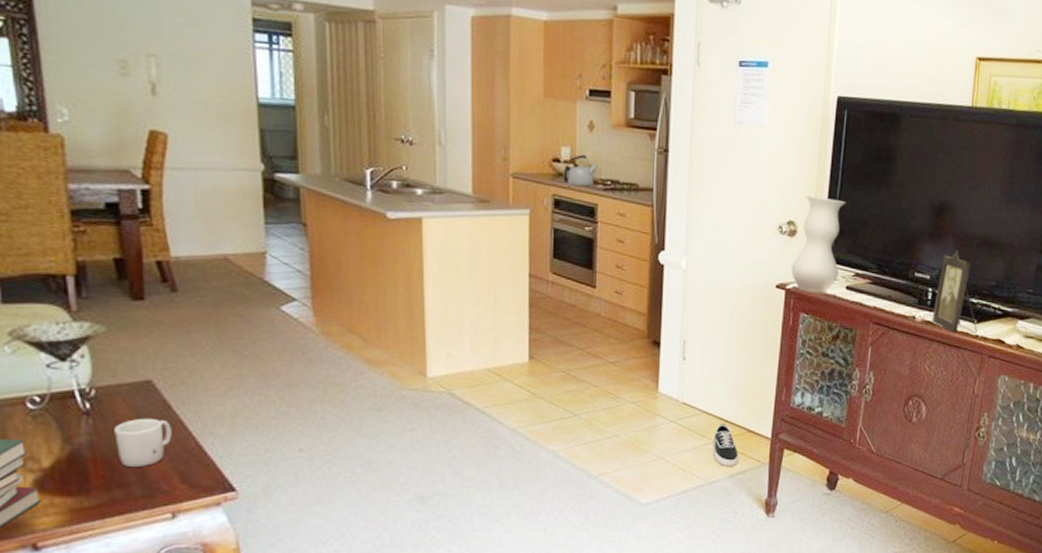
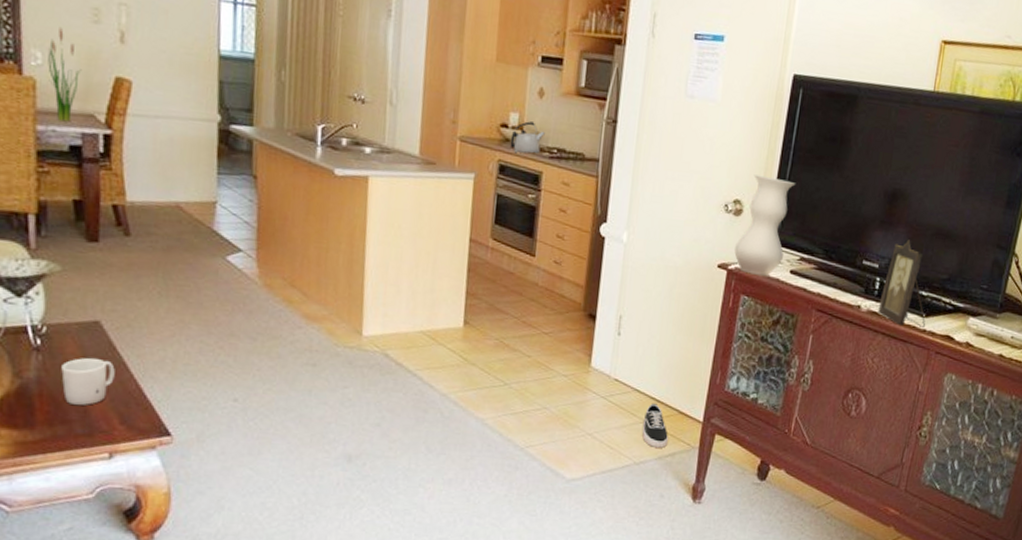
plant: none [75,81,113,179] -> present [48,26,82,122]

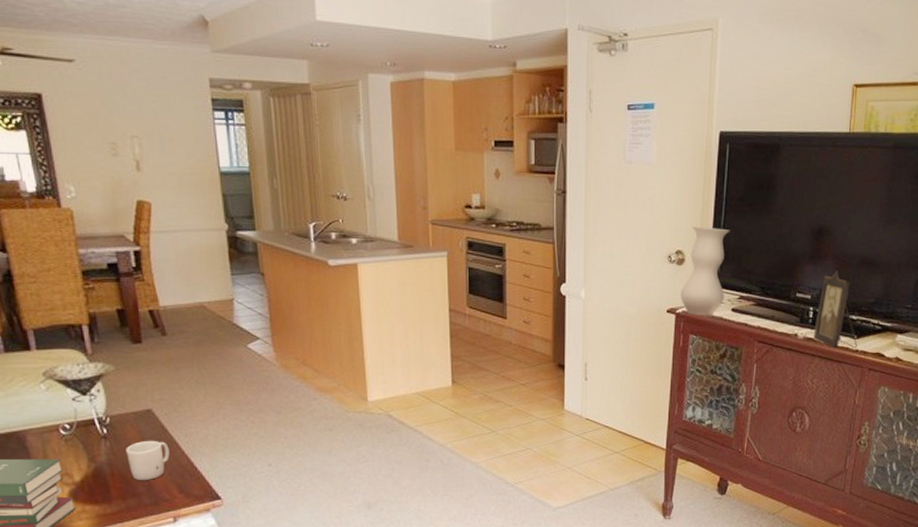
plant: present [48,26,82,122] -> none [79,162,109,244]
kettle: present [510,121,545,155] -> none [475,200,504,230]
shoe: present [642,403,668,448] -> none [614,436,637,474]

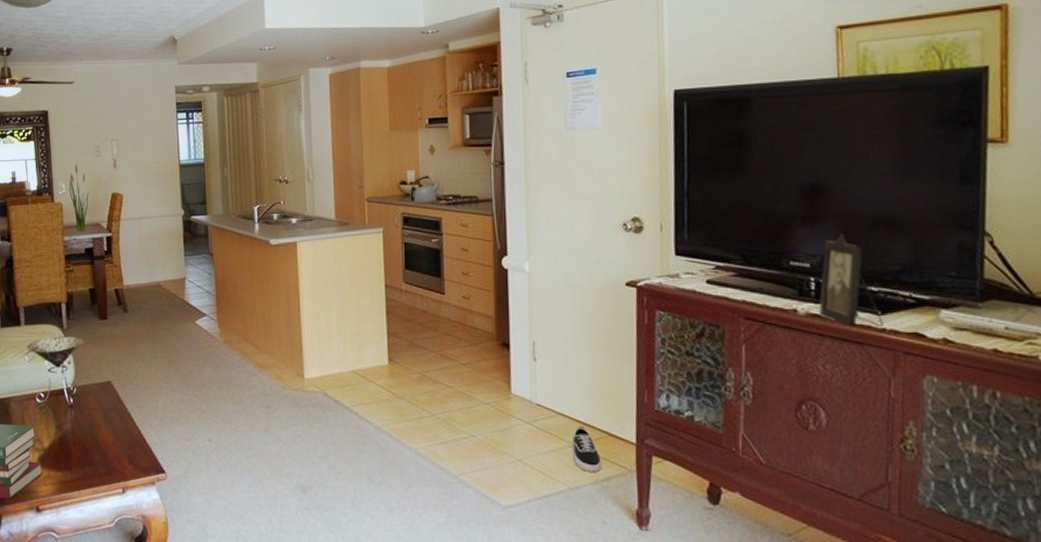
plant: none [79,162,109,244] -> present [69,163,90,232]
mug: present [126,440,170,480] -> none [87,410,123,450]
kettle: none [475,200,504,230] -> present [410,176,439,205]
shoe: none [614,436,637,474] -> present [572,426,601,472]
vase: present [680,226,730,317] -> none [641,191,696,290]

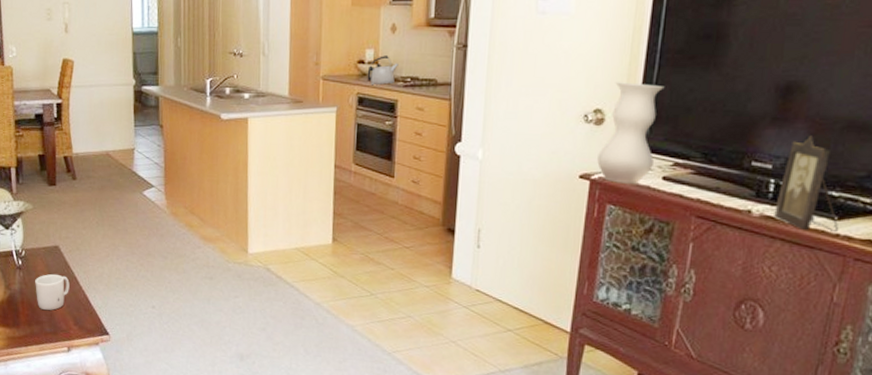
plant: present [69,163,90,232] -> none [20,26,41,97]
mug: none [87,410,123,450] -> present [35,273,70,310]
shoe: present [572,426,601,472] -> none [506,313,534,357]
vase: none [641,191,696,290] -> present [597,82,665,185]

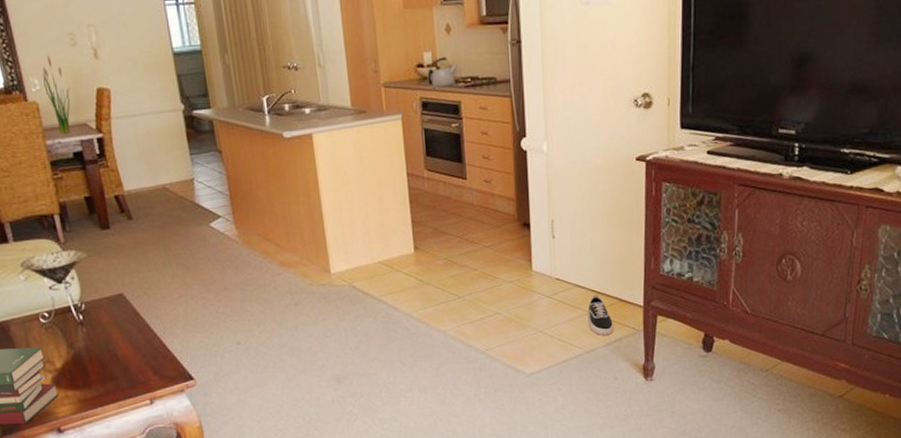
plant: none [20,26,41,97] -> present [42,55,71,134]
mug: present [35,273,70,310] -> none [101,324,143,364]
shoe: none [506,313,534,357] -> present [587,295,613,335]
vase: present [597,82,665,185] -> none [650,65,701,162]
photo frame: present [774,135,839,233] -> none [801,100,852,187]

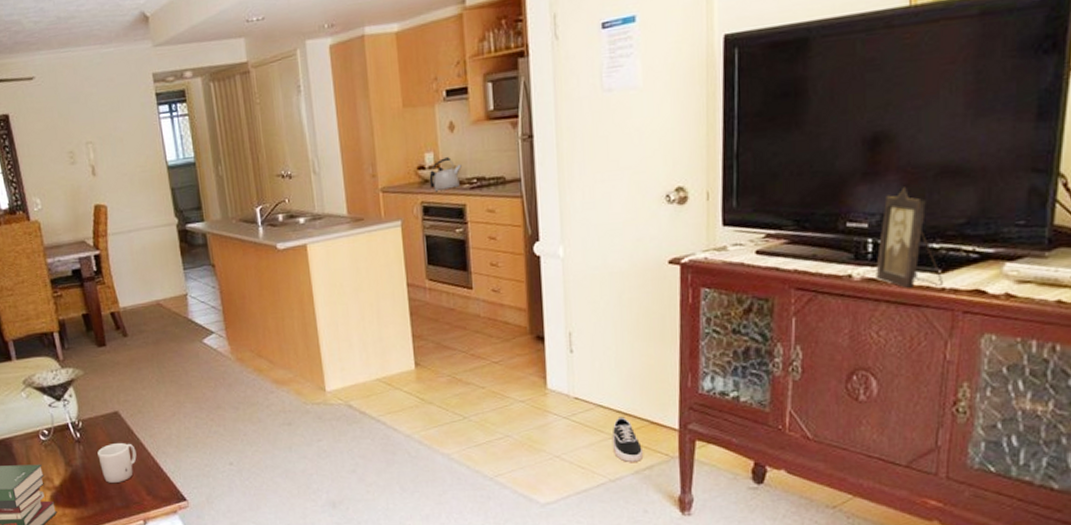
plant: present [42,55,71,134] -> none [44,174,70,252]
mug: none [101,324,143,364] -> present [97,442,137,483]
photo frame: none [801,100,852,187] -> present [876,187,944,290]

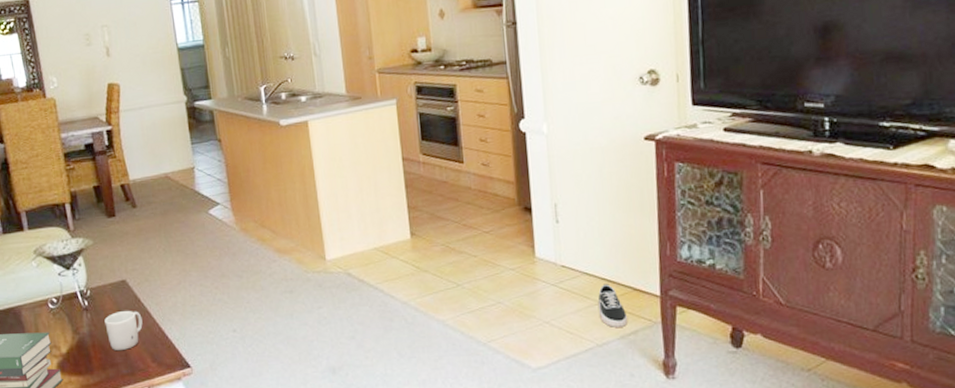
kettle: present [429,157,462,192] -> none [421,41,452,73]
photo frame: present [876,187,944,290] -> none [833,71,896,164]

